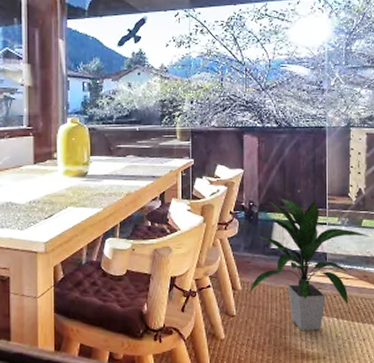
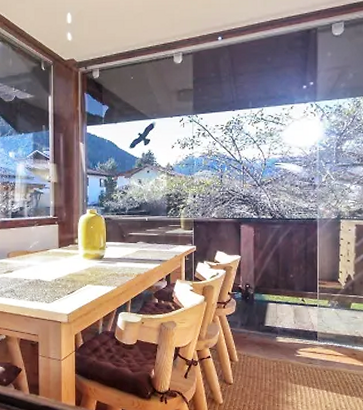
indoor plant: present [248,198,367,331] -> none [244,282,355,401]

